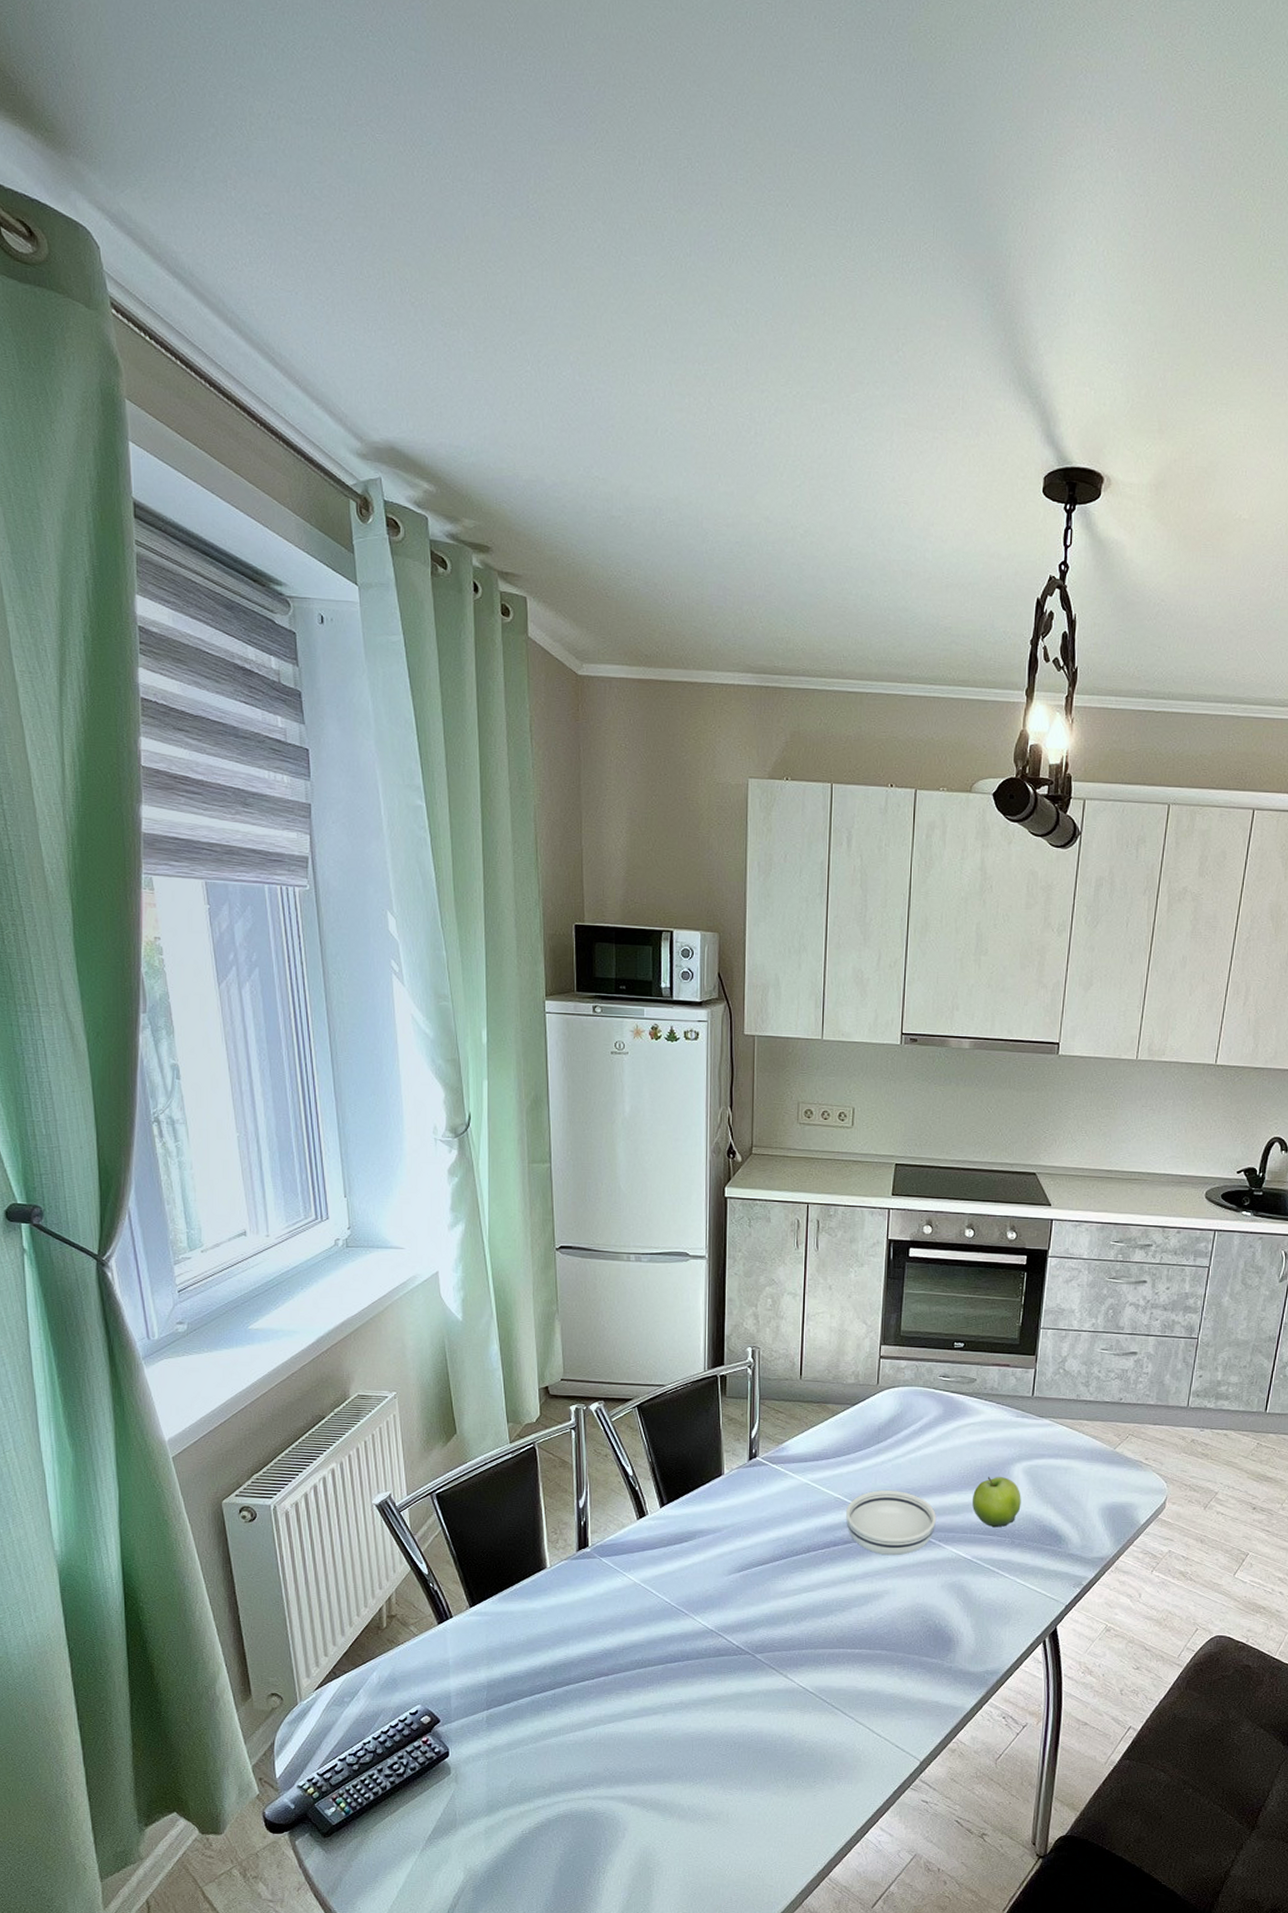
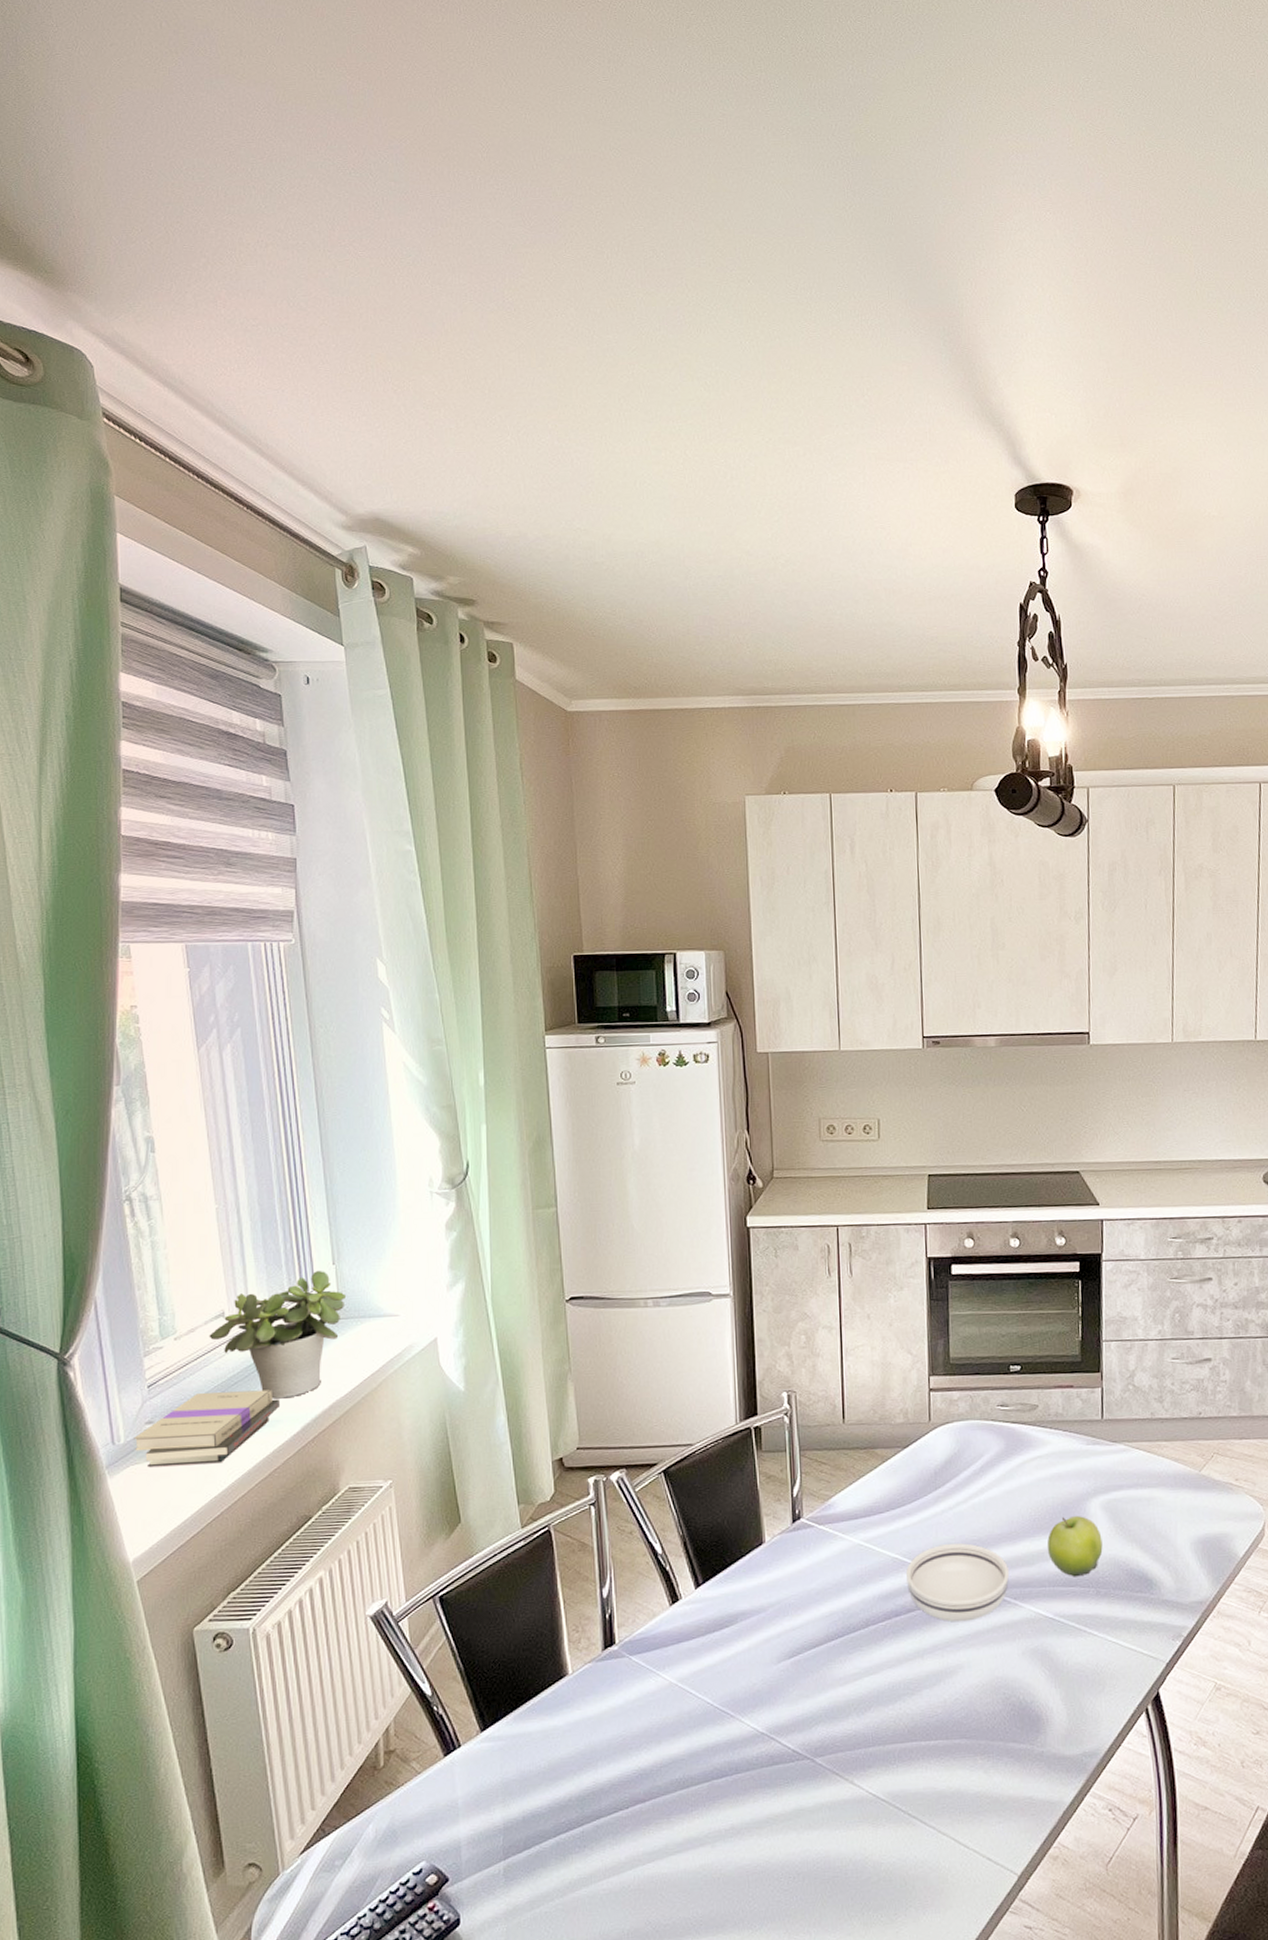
books: none [167,1302,297,1364] -> present [134,1389,281,1468]
potted plant: none [232,1202,357,1313] -> present [209,1271,347,1399]

